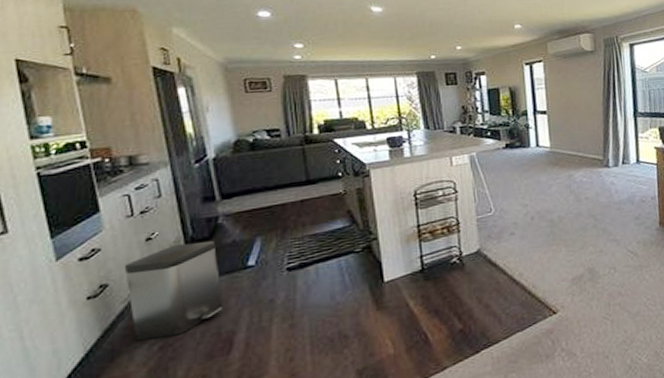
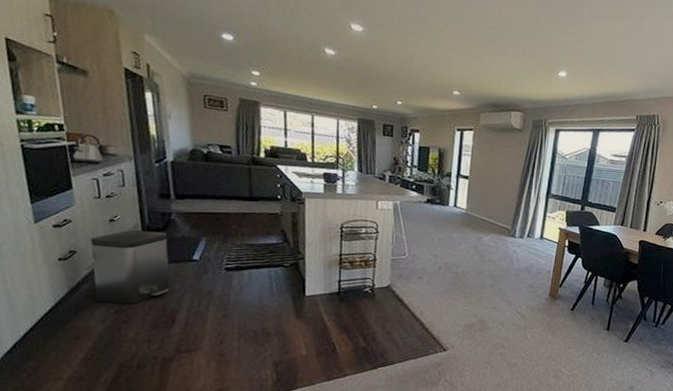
kettle: none [98,146,135,181] -> present [72,134,104,165]

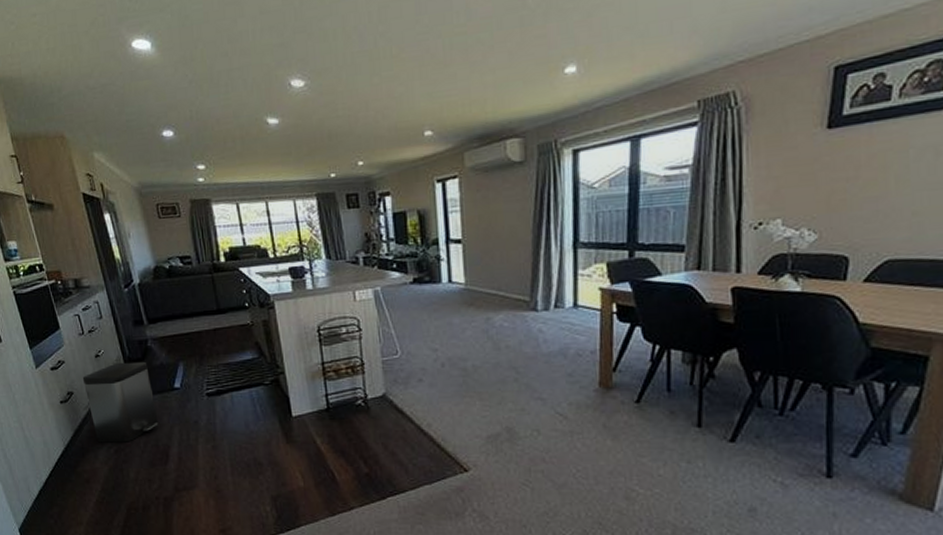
kettle: present [72,134,104,165] -> none [54,269,80,302]

